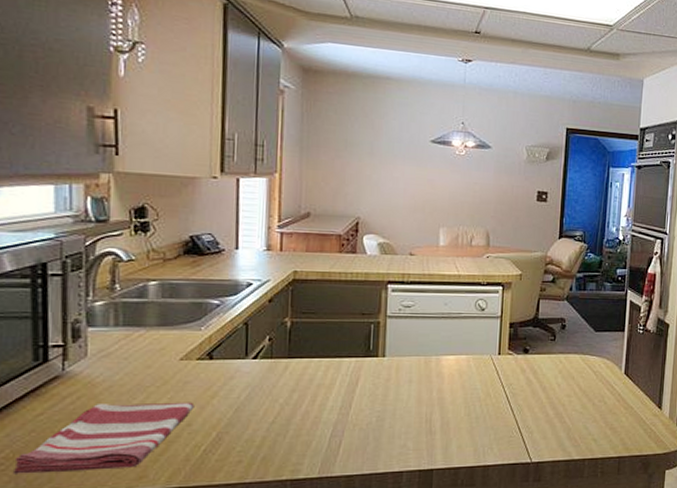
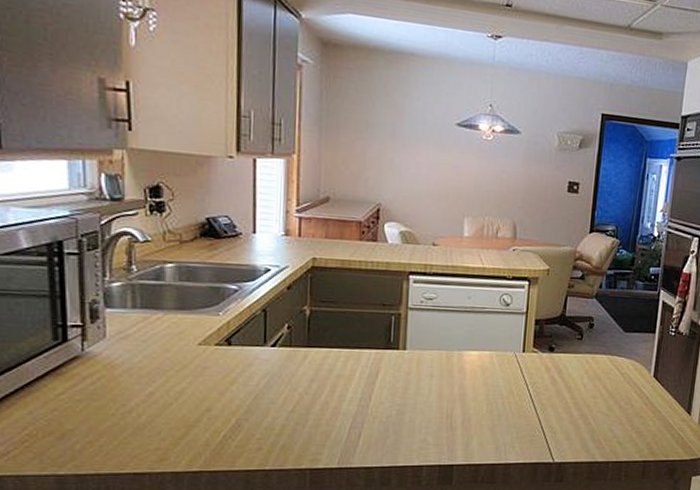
dish towel: present [14,402,195,474] -> none [38,386,214,452]

